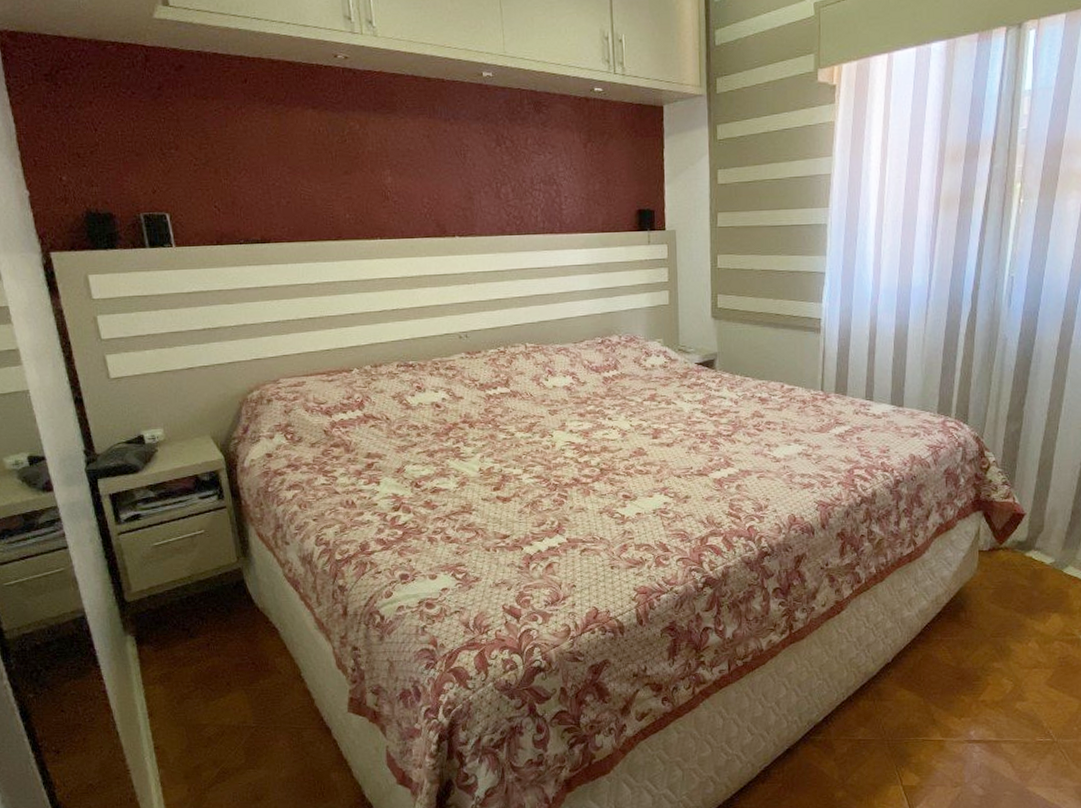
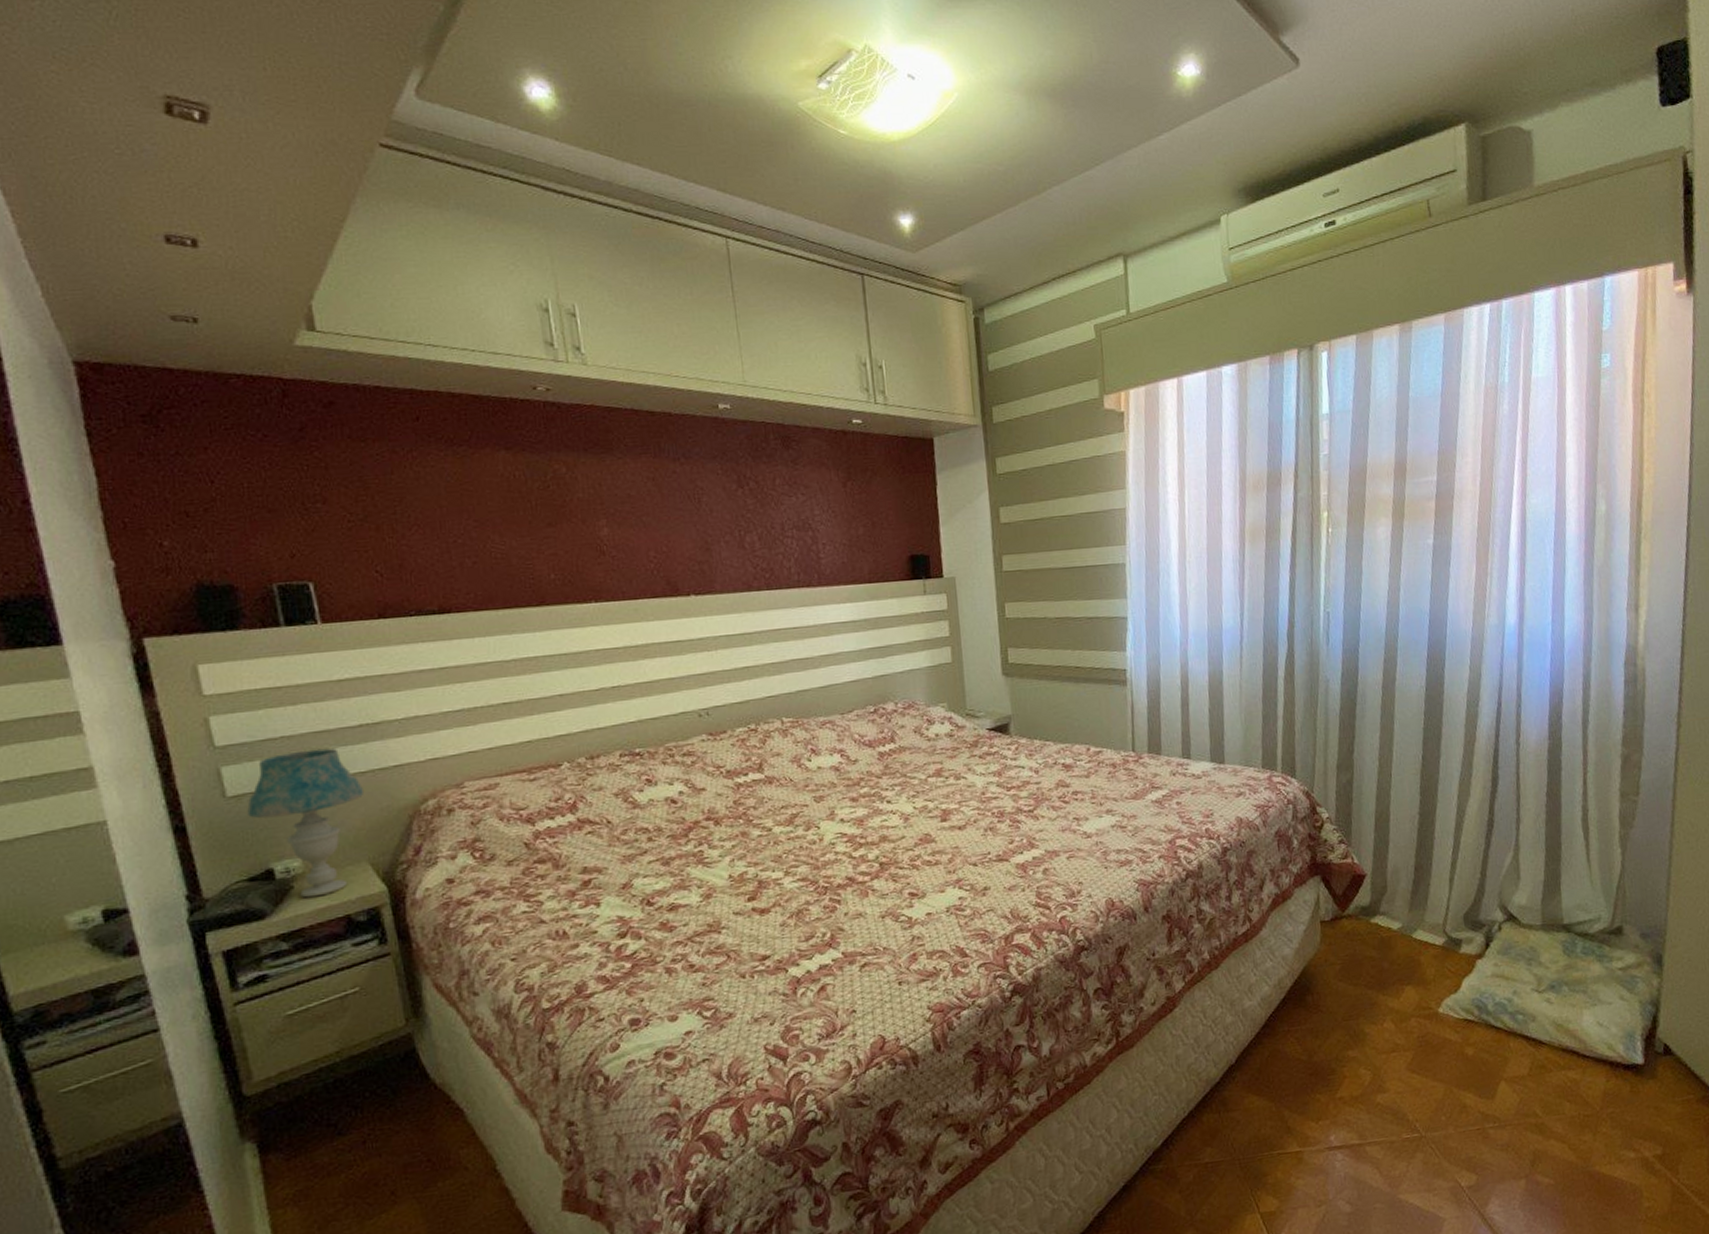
table lamp: none [125,345,206,460] -> present [247,748,363,898]

